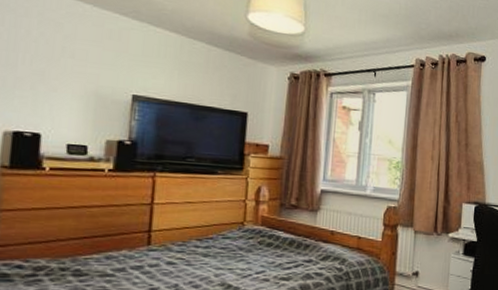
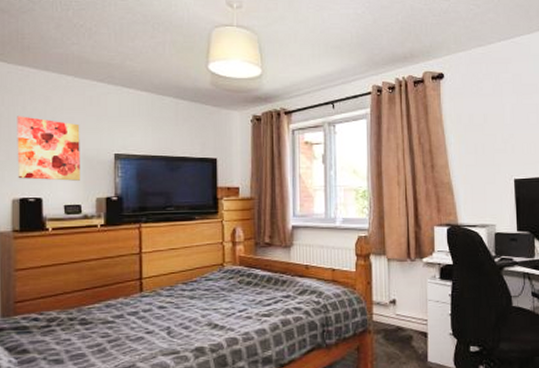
wall art: none [13,39,95,119] -> present [17,116,80,181]

